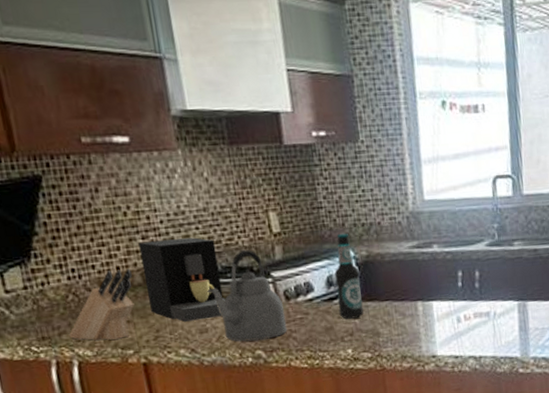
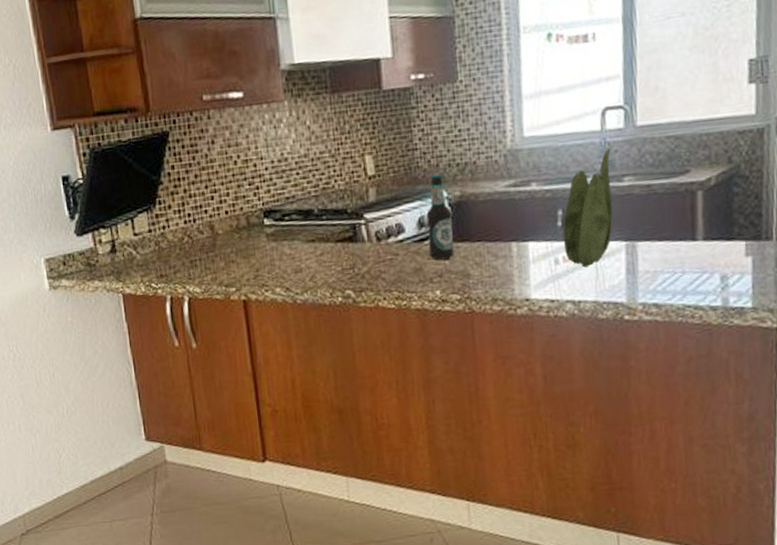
knife block: present [69,268,135,341] -> none [182,212,239,279]
coffee maker: present [138,237,226,322] -> none [245,182,321,262]
kettle: present [207,250,288,342] -> none [303,193,377,282]
plant: none [462,214,507,325] -> present [563,148,613,268]

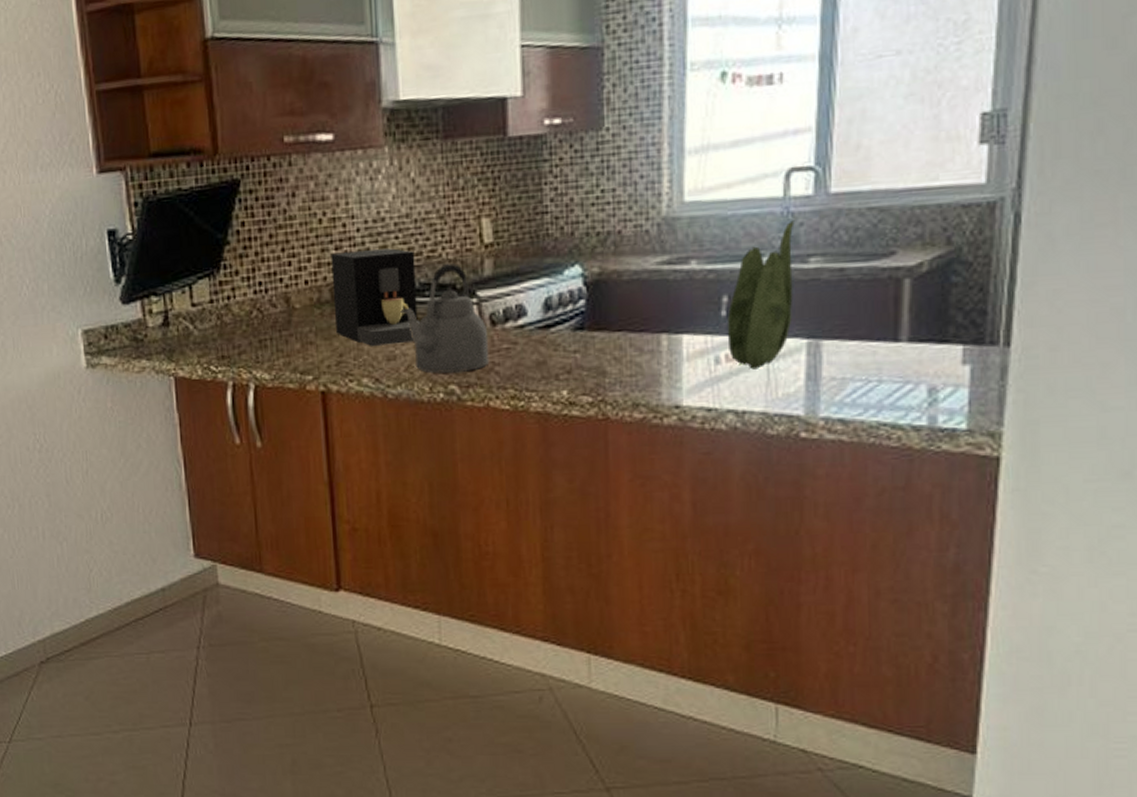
coffee maker: none [245,182,321,262] -> present [331,248,421,346]
kettle: none [303,193,377,282] -> present [400,264,490,373]
bottle: present [426,174,454,260] -> none [555,244,588,352]

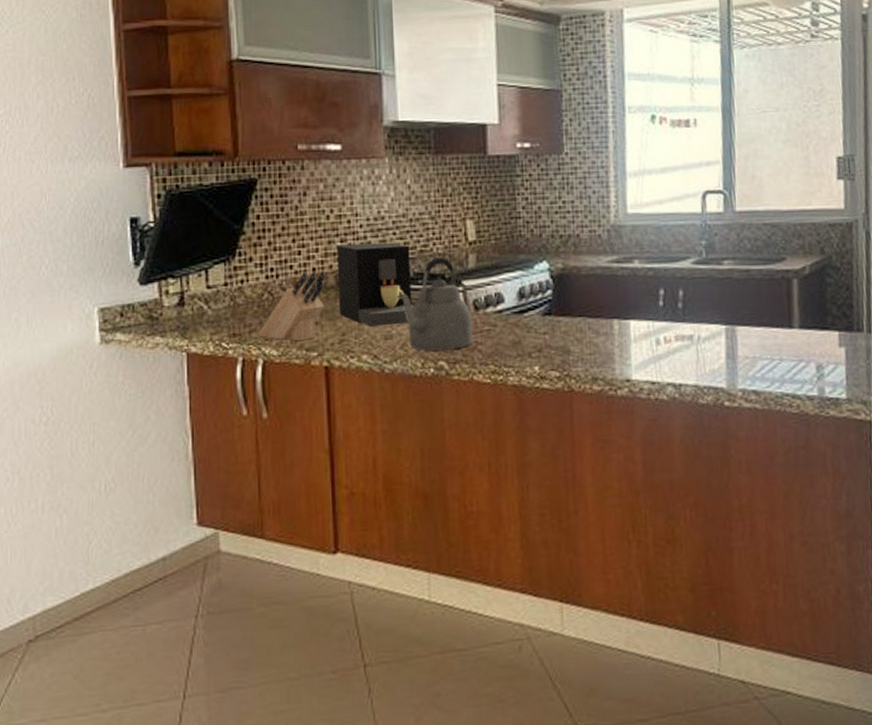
knife block: none [248,283,320,364] -> present [258,270,326,342]
plant: present [727,220,795,370] -> none [664,231,713,350]

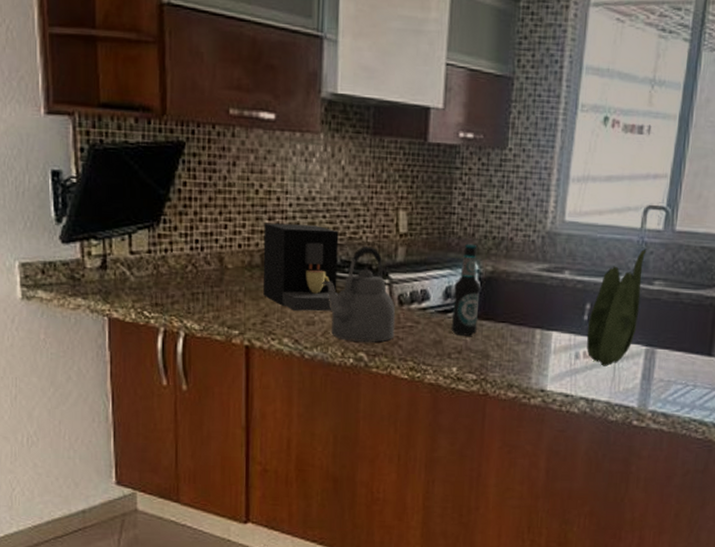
knife block: present [258,270,326,342] -> none [181,247,252,318]
bottle: none [527,244,555,334] -> present [451,243,480,336]
plant: none [664,231,713,350] -> present [586,248,647,367]

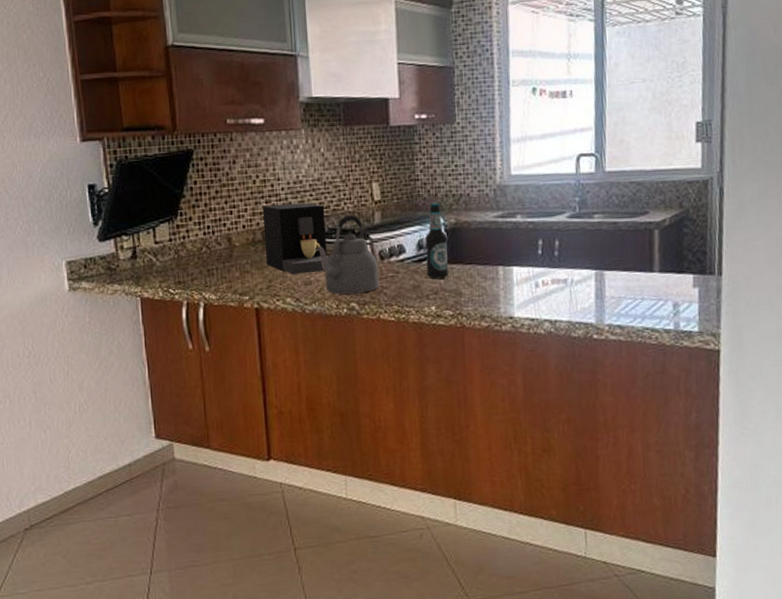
plant: present [586,248,647,367] -> none [542,189,585,291]

